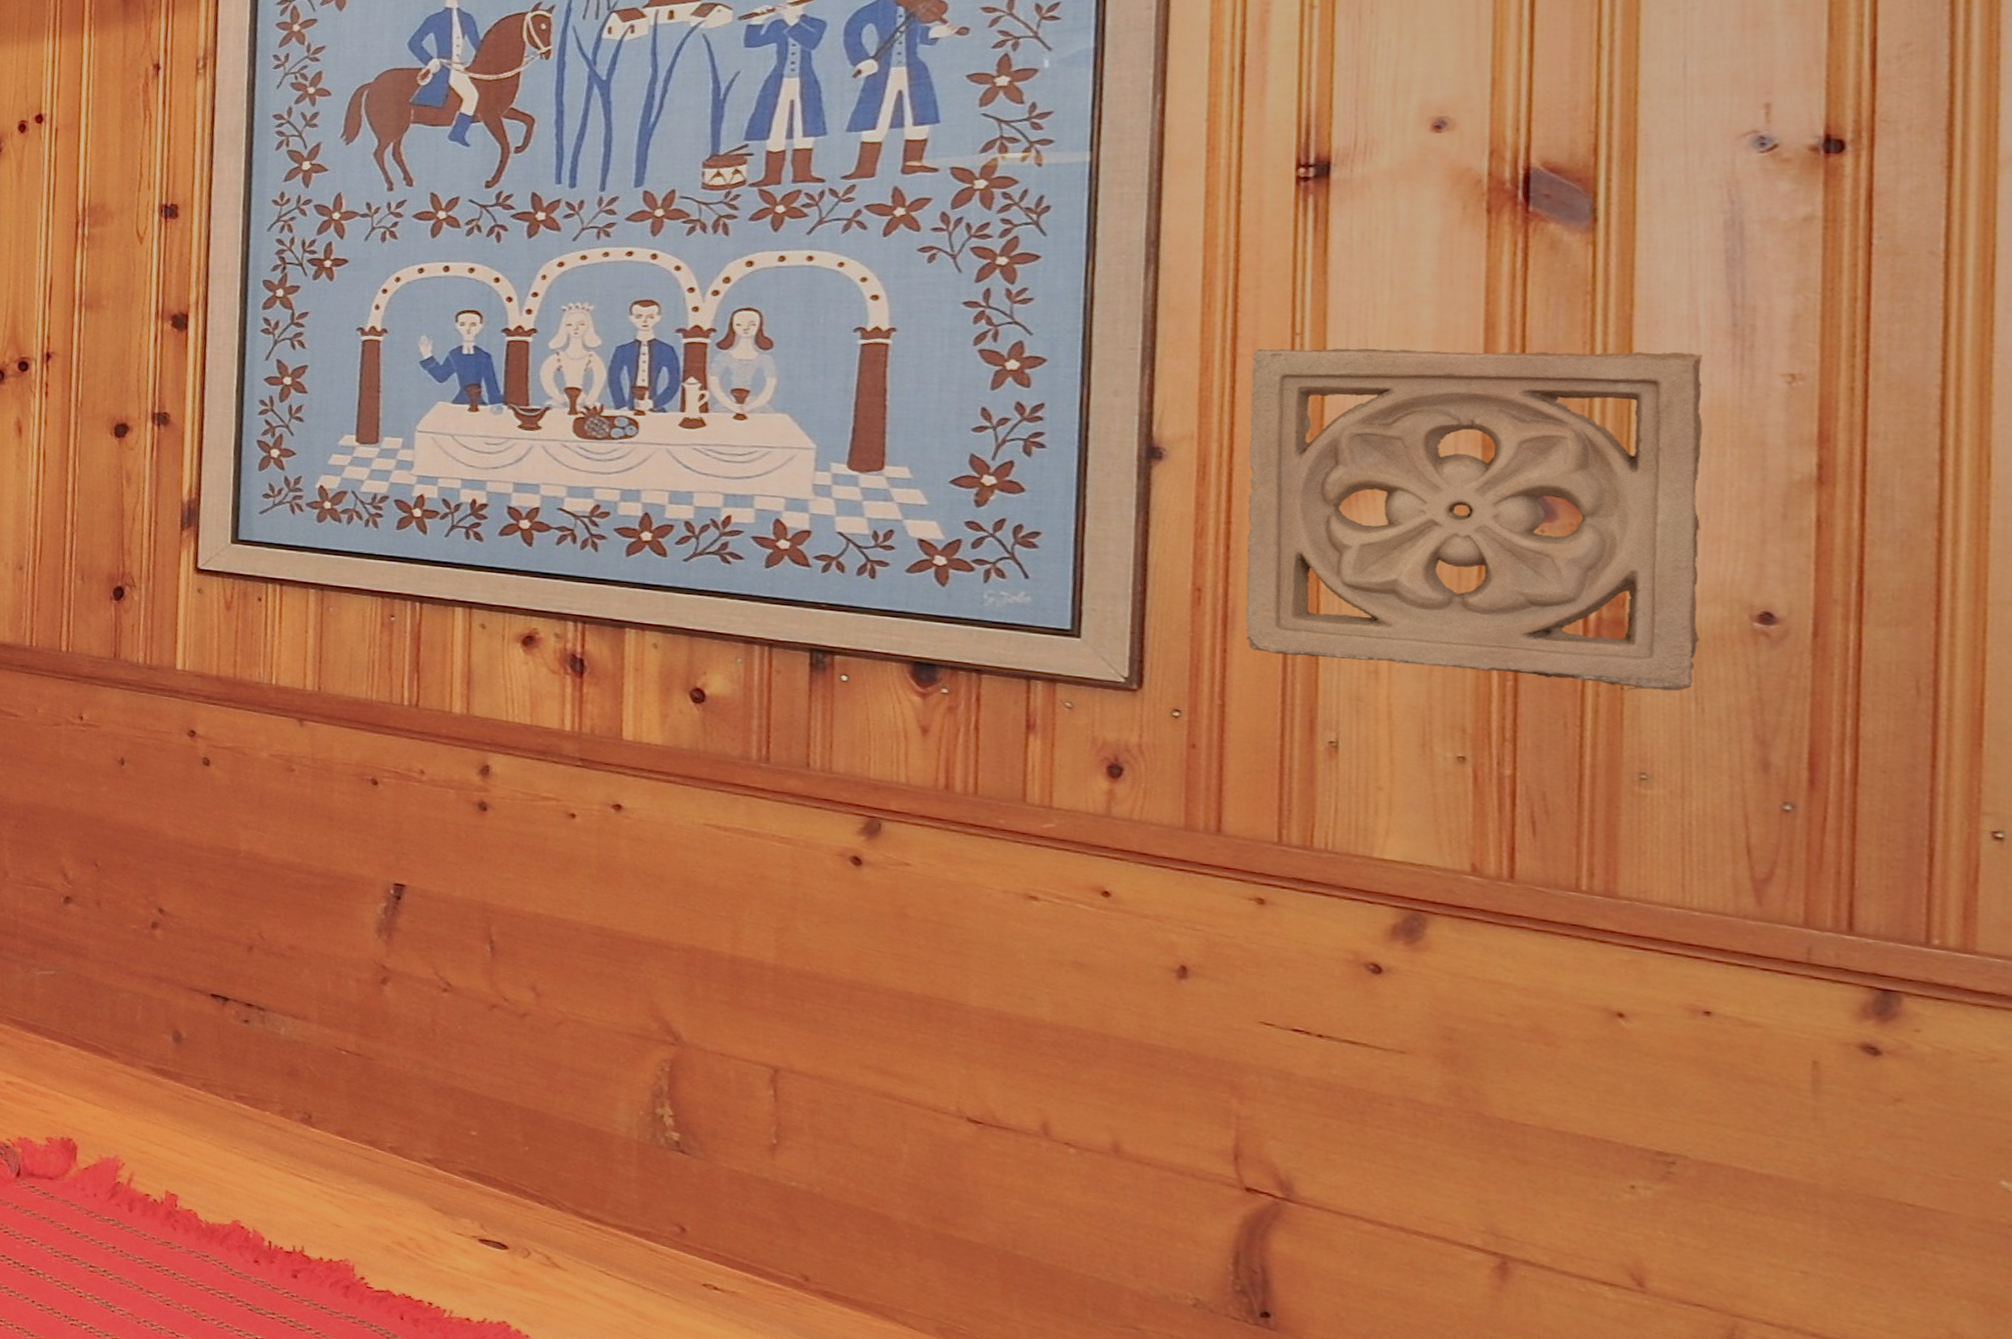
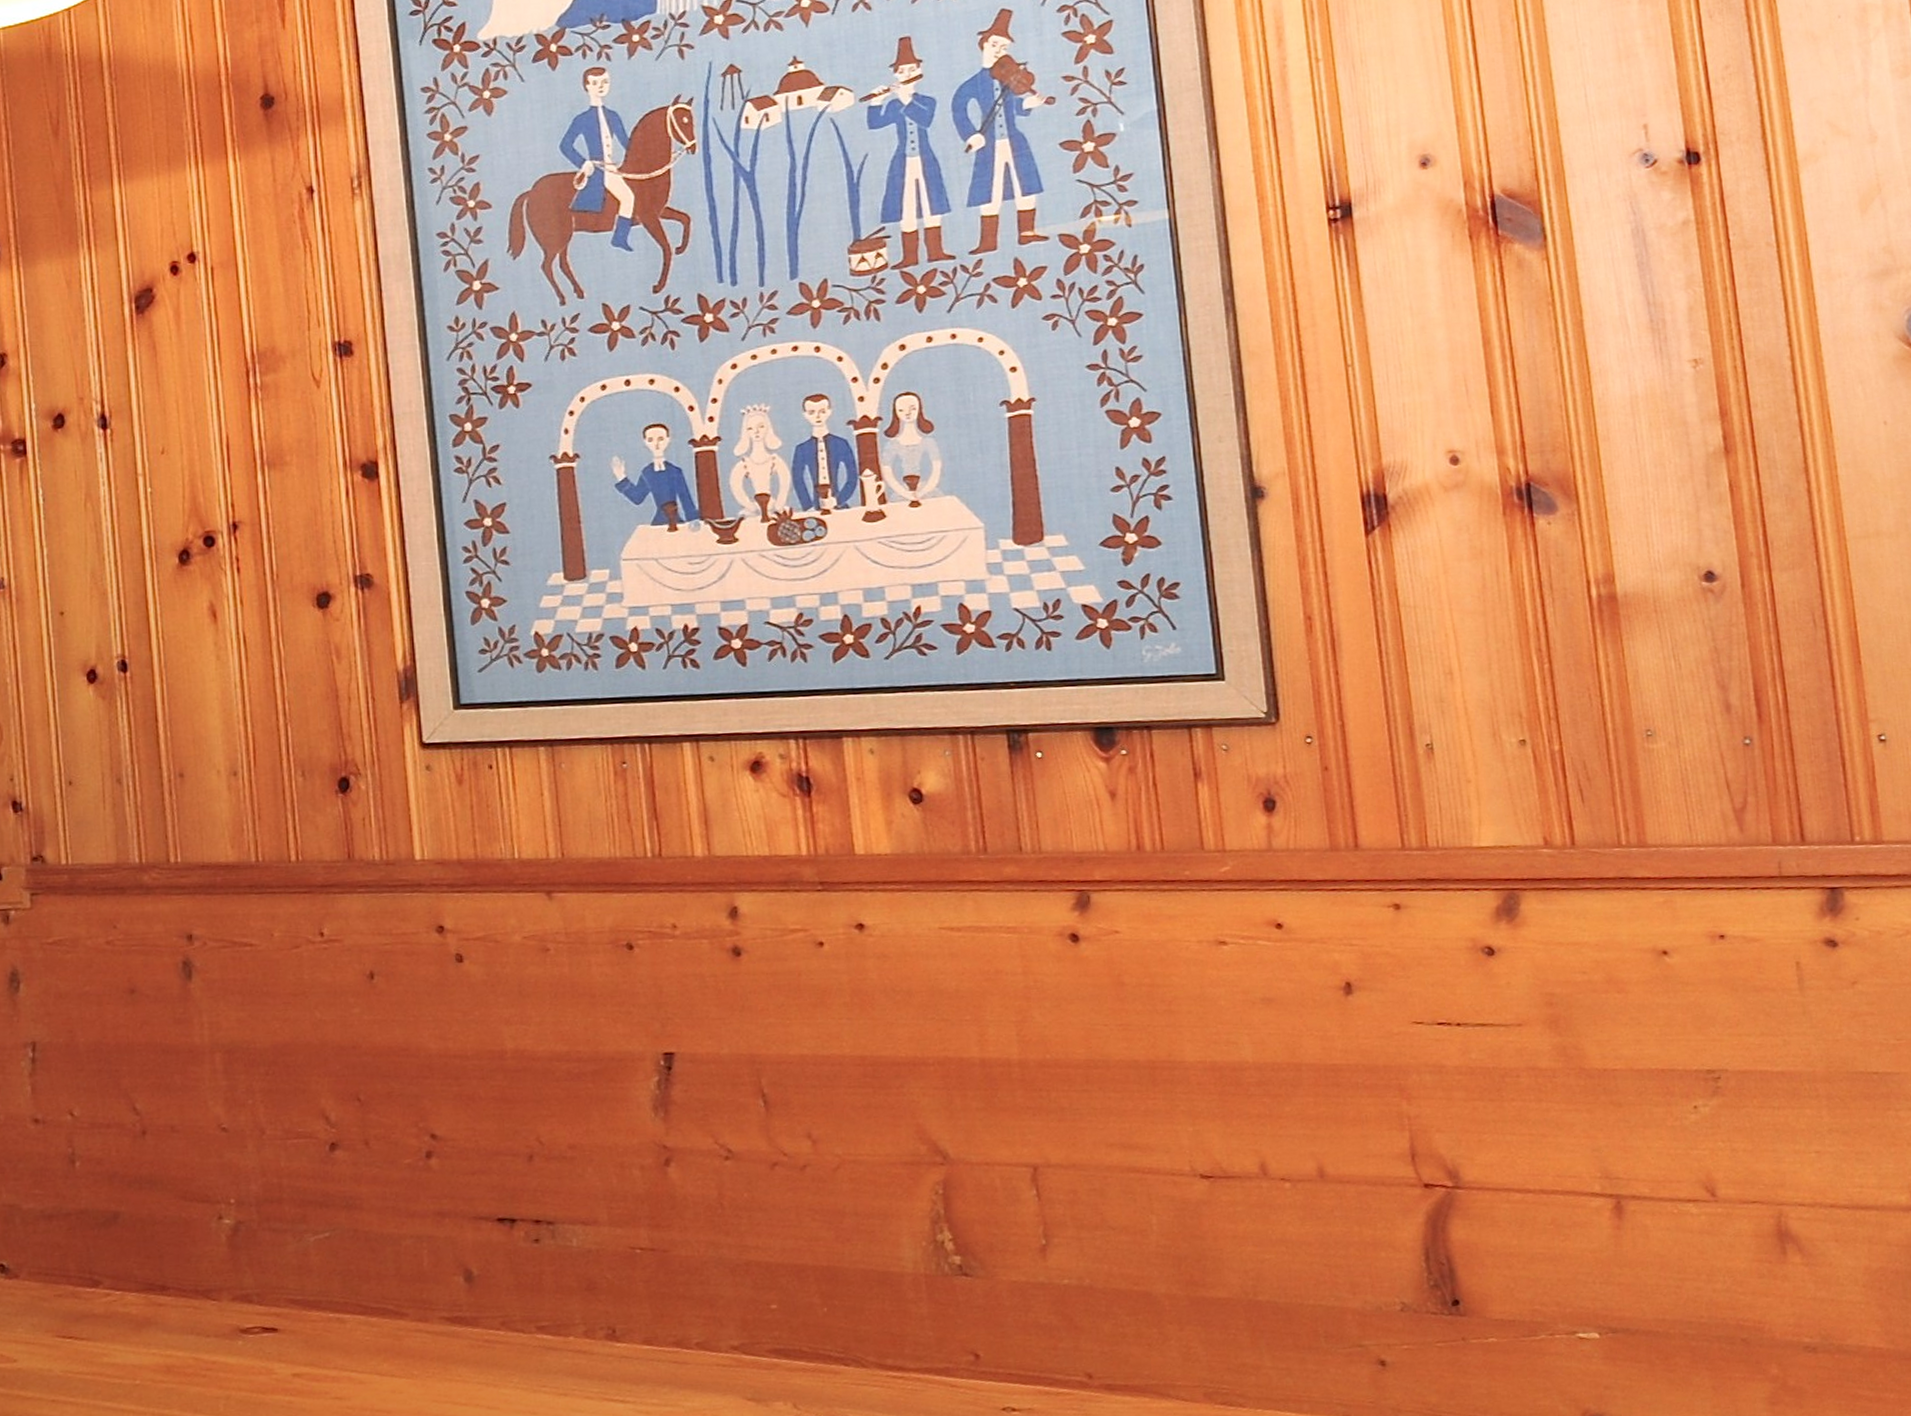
wall ornament: present [1245,348,1703,692] -> none [1319,349,1670,669]

